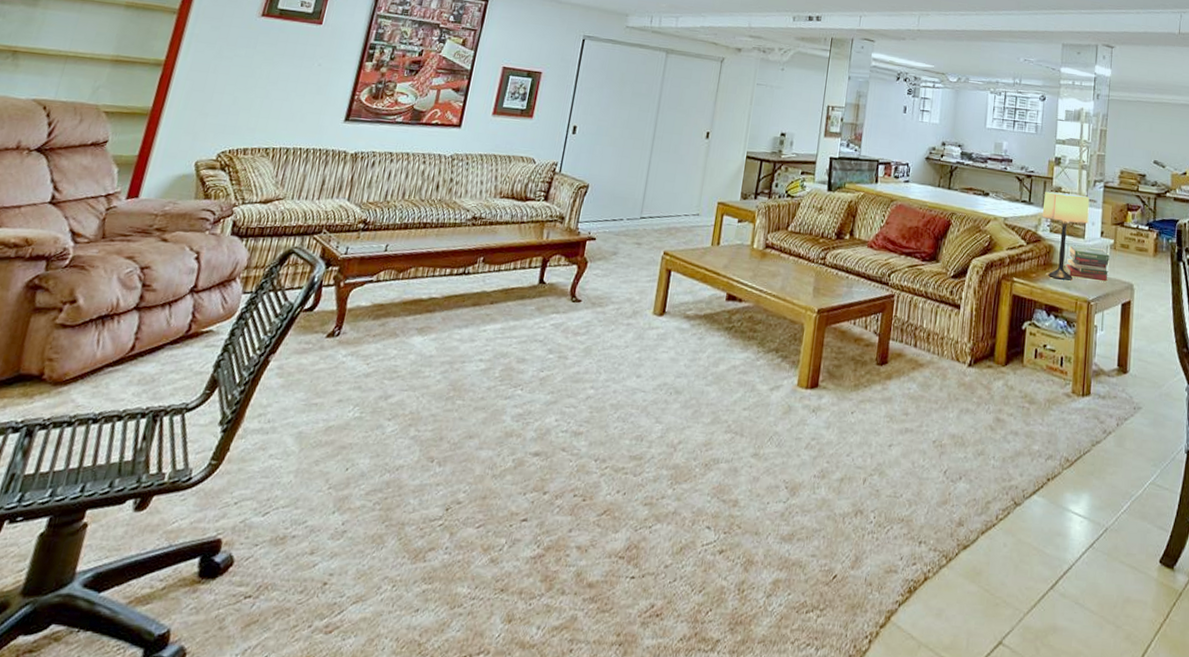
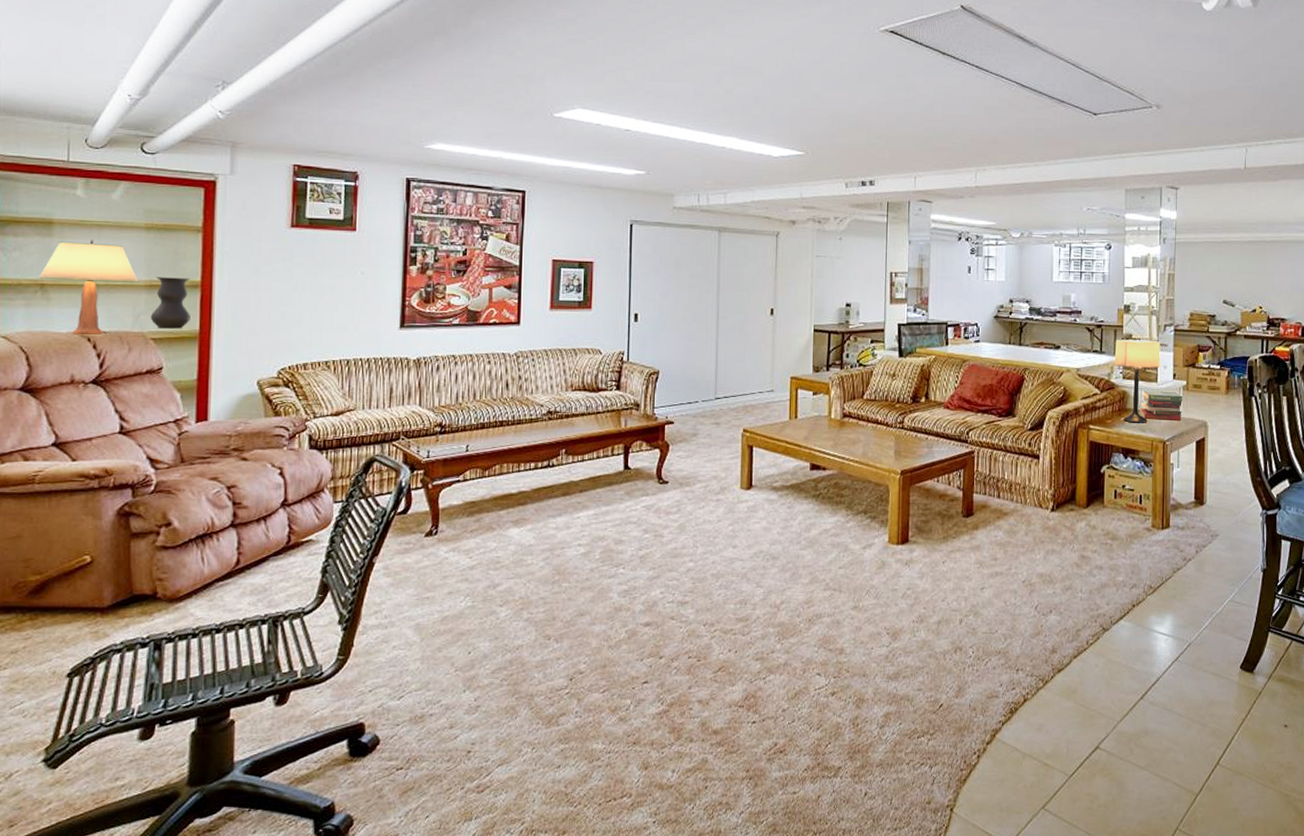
table lamp: none [12,12,107,104] -> present [38,239,139,336]
vase: none [108,53,155,105] -> present [150,277,190,329]

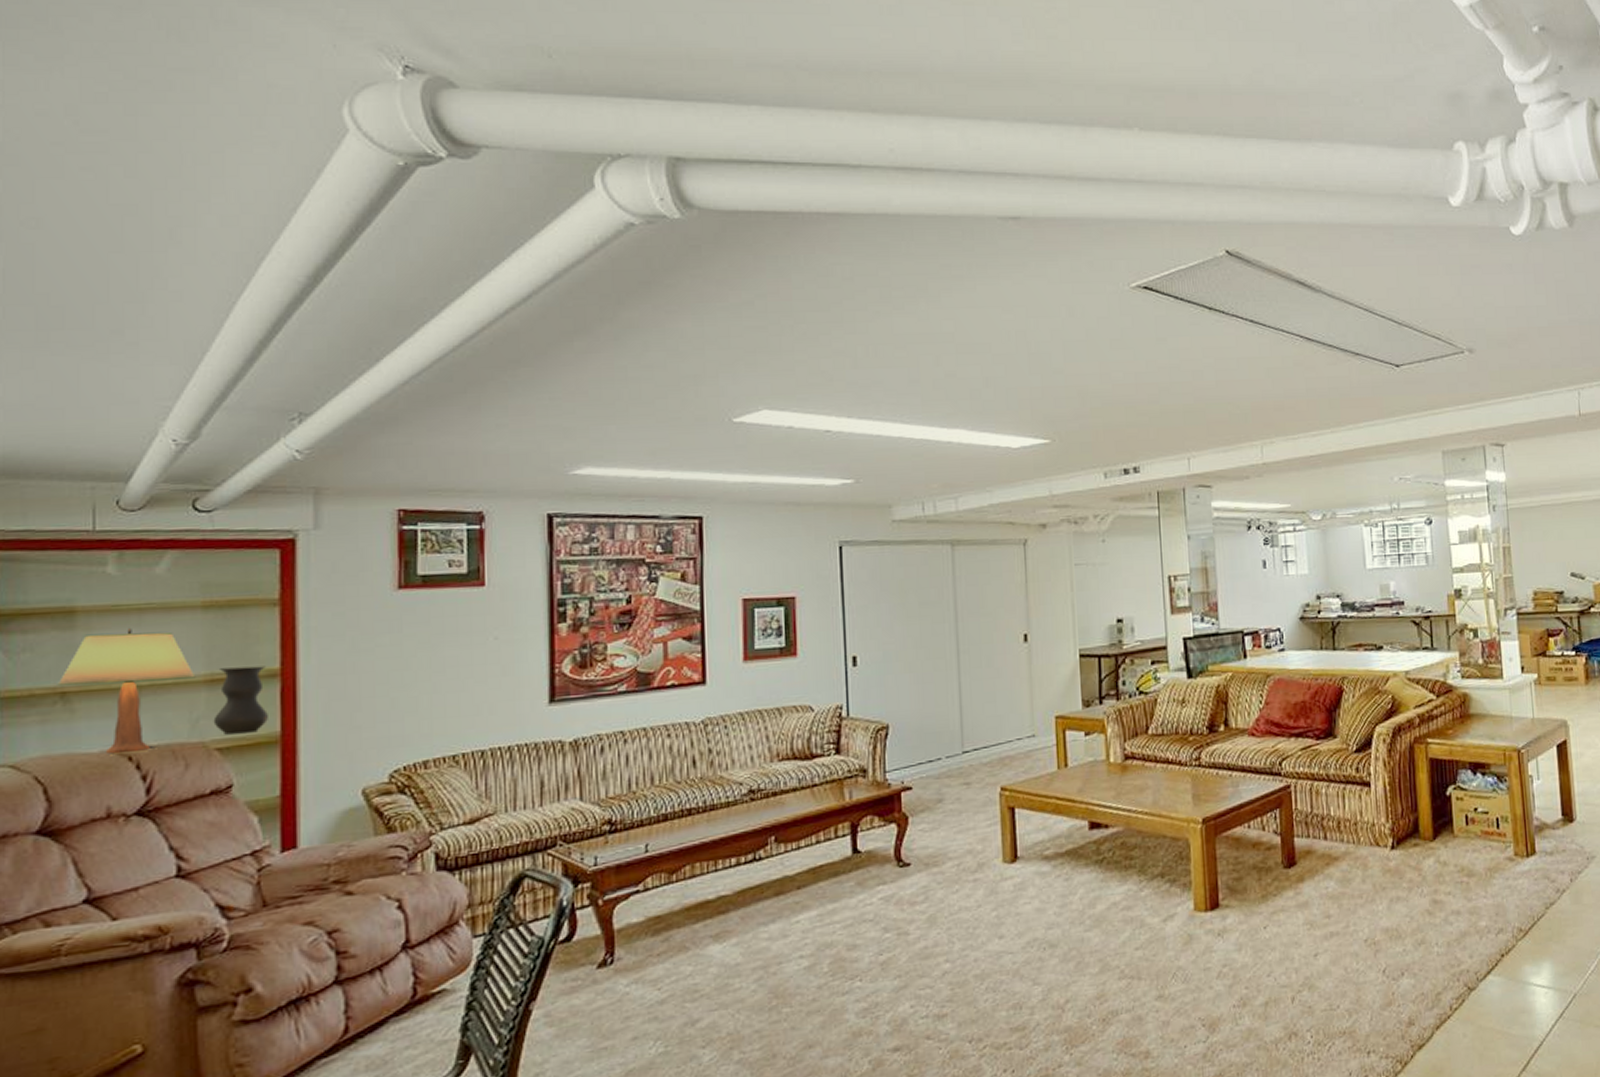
table lamp: present [1114,339,1161,423] -> none [1448,628,1504,731]
books: present [1140,390,1183,422] -> none [1485,688,1536,726]

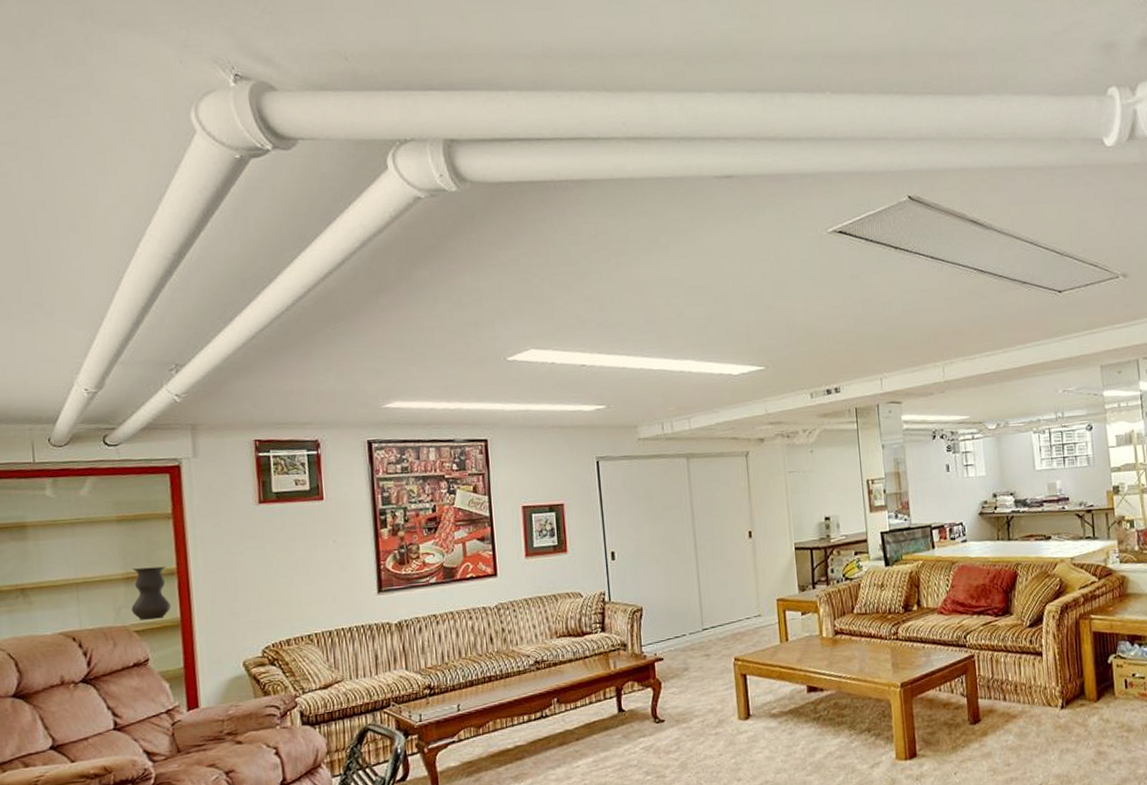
table lamp: present [57,627,196,755] -> none [18,537,116,636]

